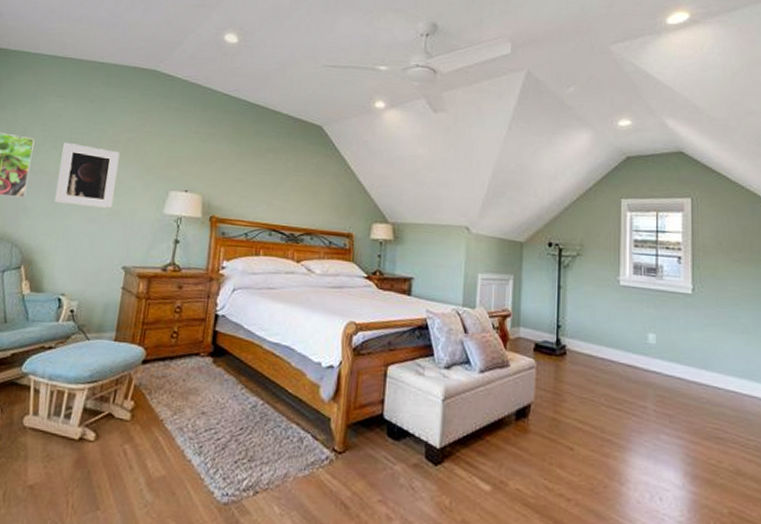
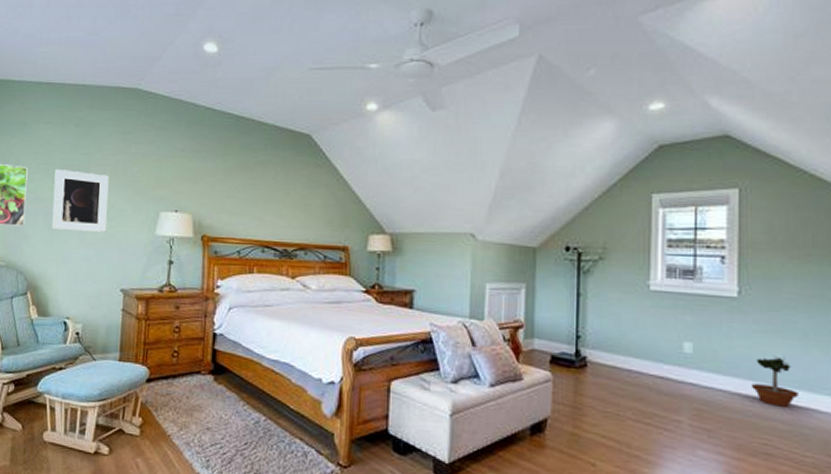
potted tree: none [704,346,743,394] -> present [750,354,798,407]

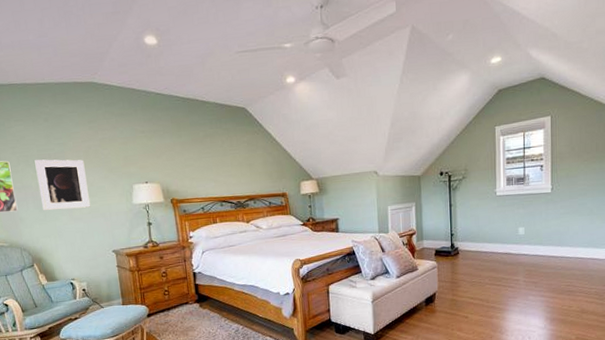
potted tree: present [750,354,798,407] -> none [560,227,587,261]

